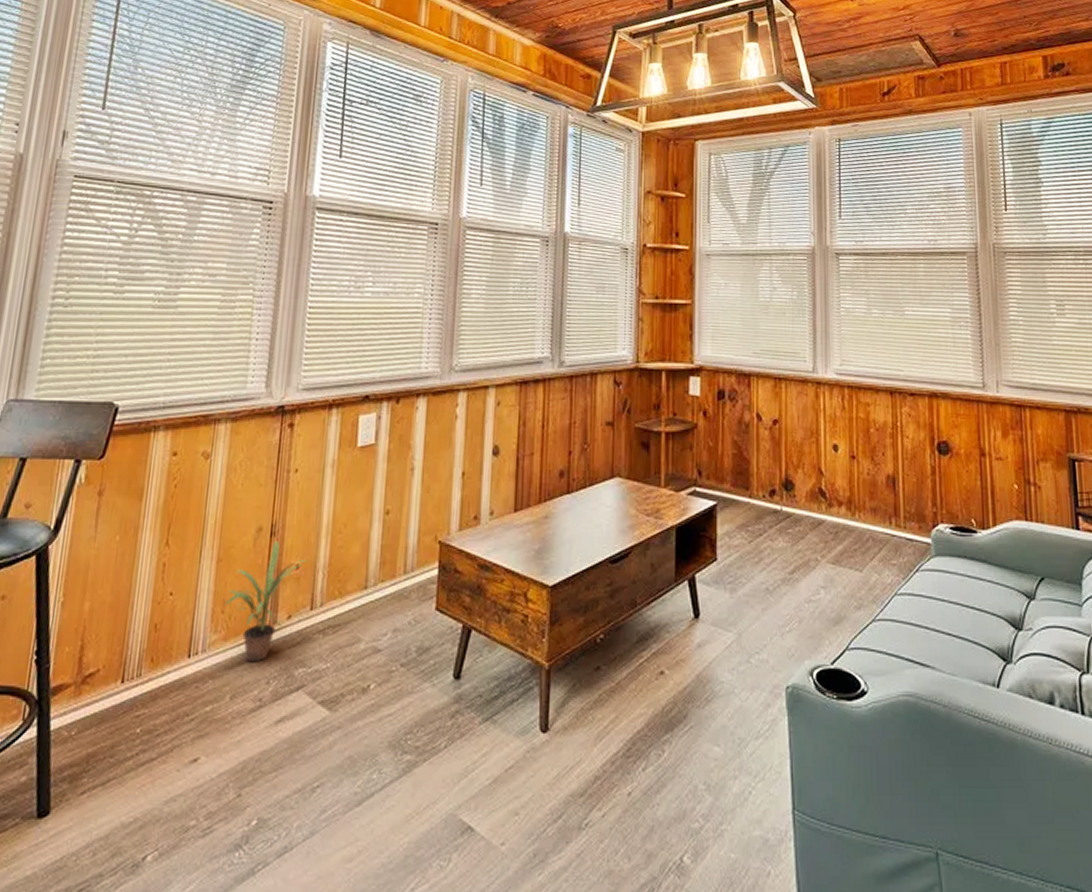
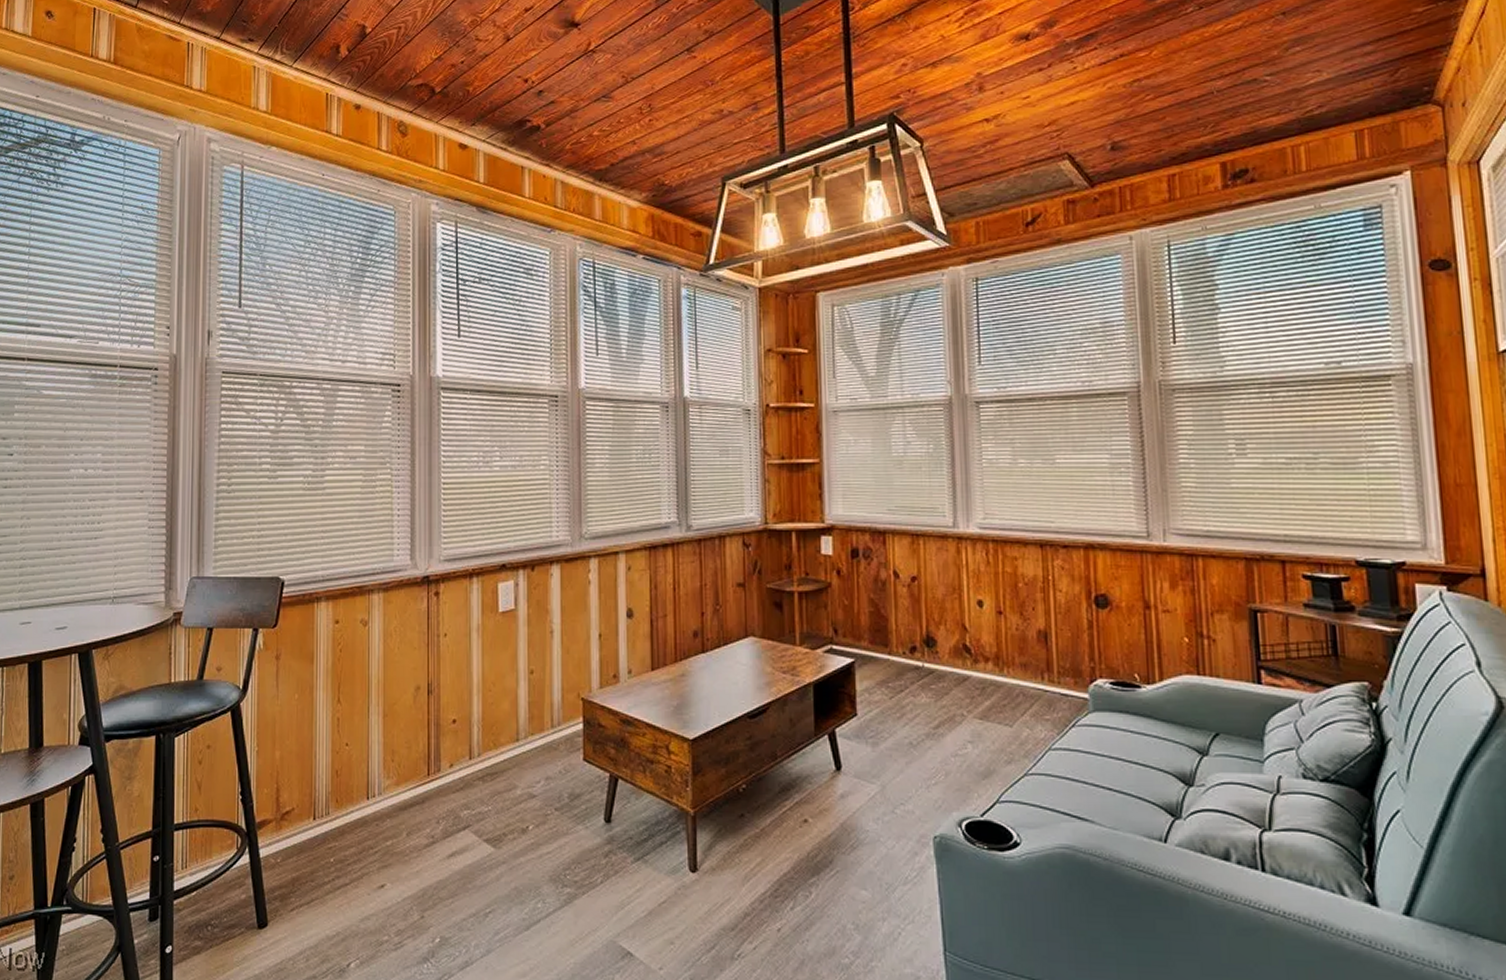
potted plant: present [224,541,309,663] -> none [393,698,464,805]

